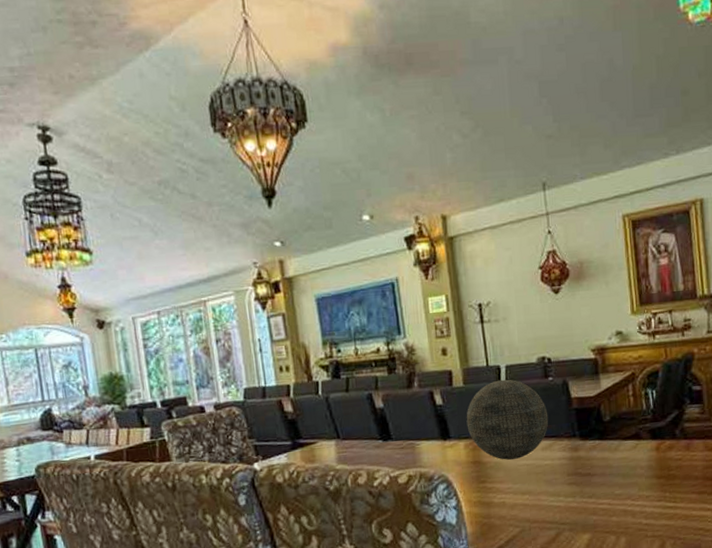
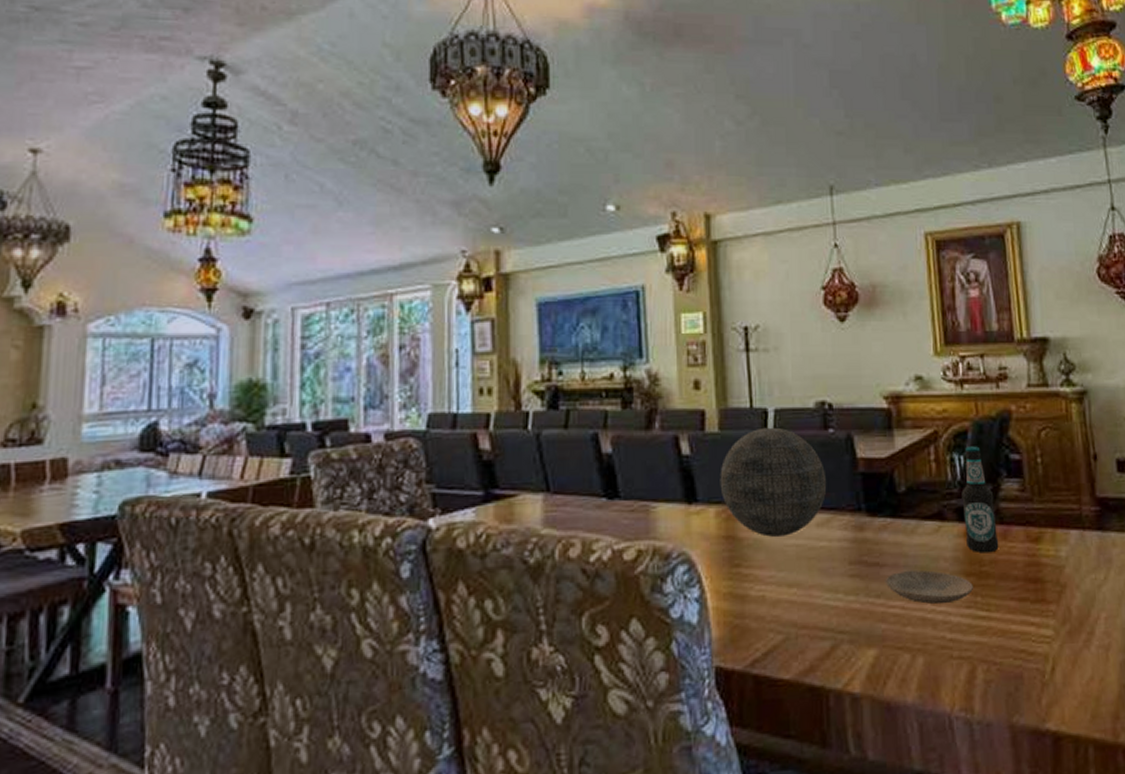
plate: none [595,476,663,500] -> present [884,569,973,605]
bottle: none [654,382,684,462] -> present [961,446,999,554]

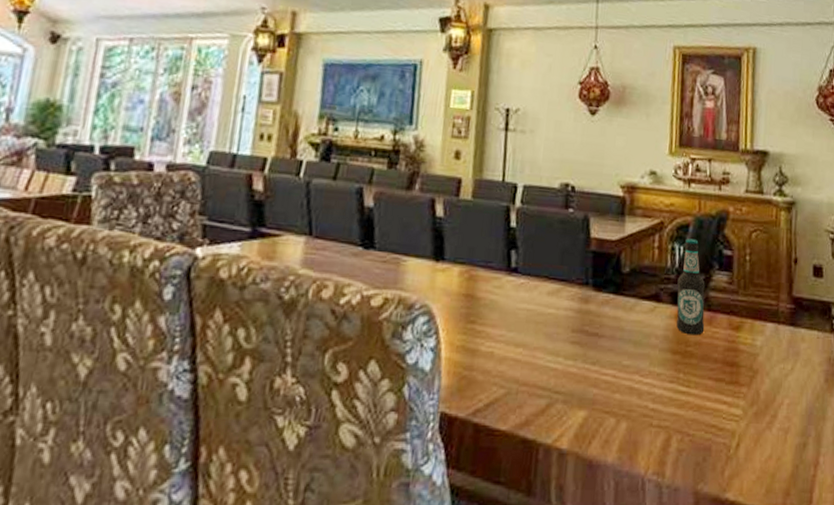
decorative orb: present [720,427,827,537] -> none [466,200,562,300]
plate: present [884,569,973,605] -> none [601,343,678,377]

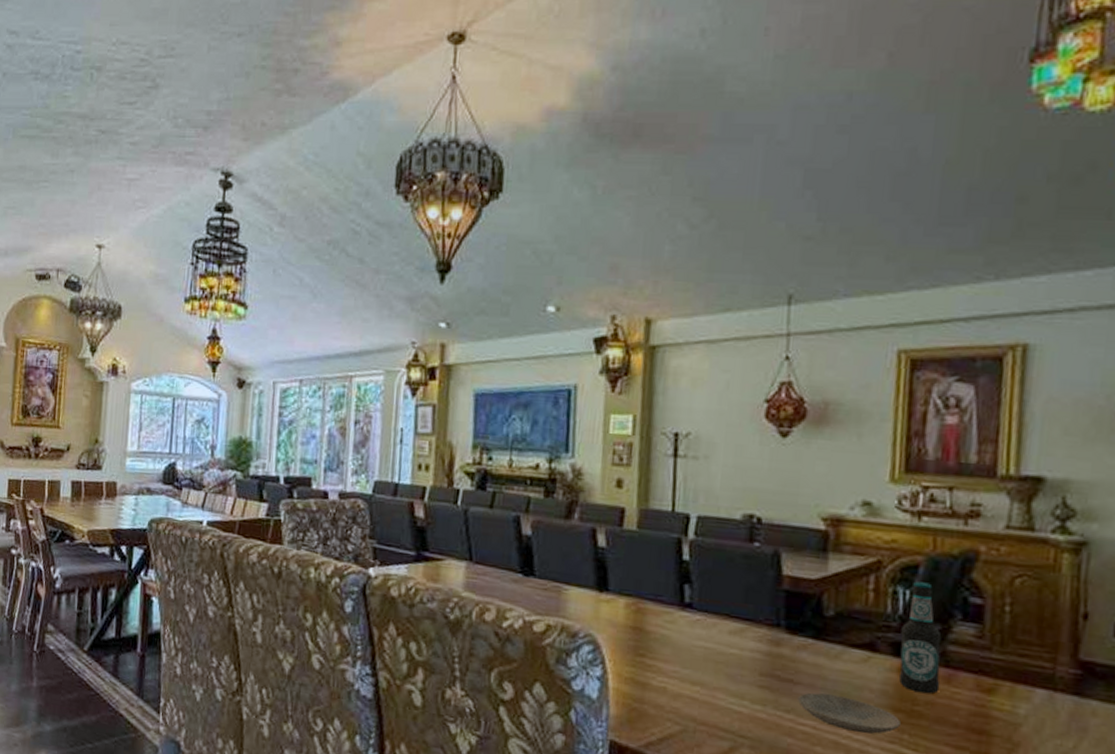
plate: none [601,343,678,377] -> present [797,692,901,734]

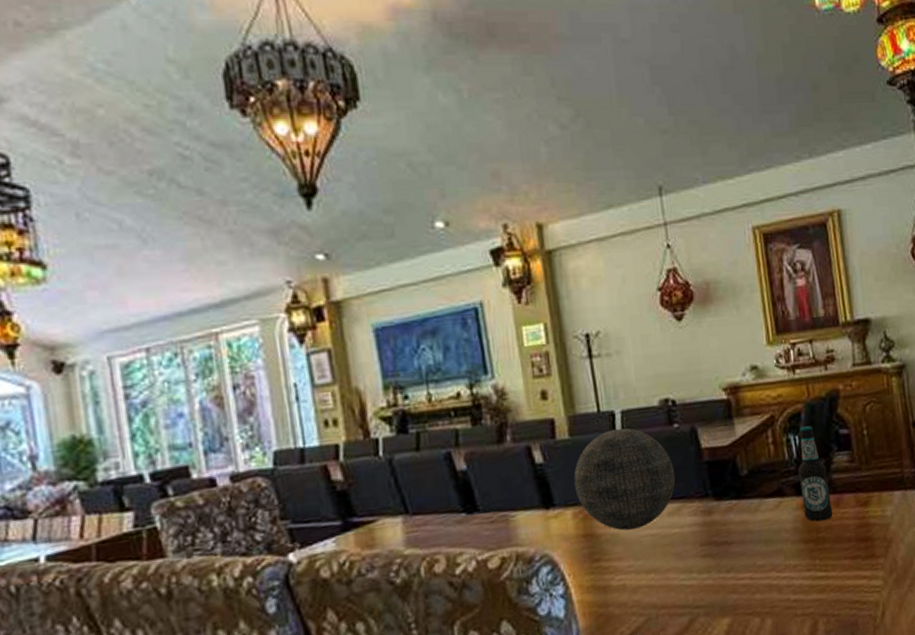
decorative orb: none [632,532,746,637] -> present [573,428,676,531]
plate: present [797,692,901,734] -> none [733,542,812,573]

